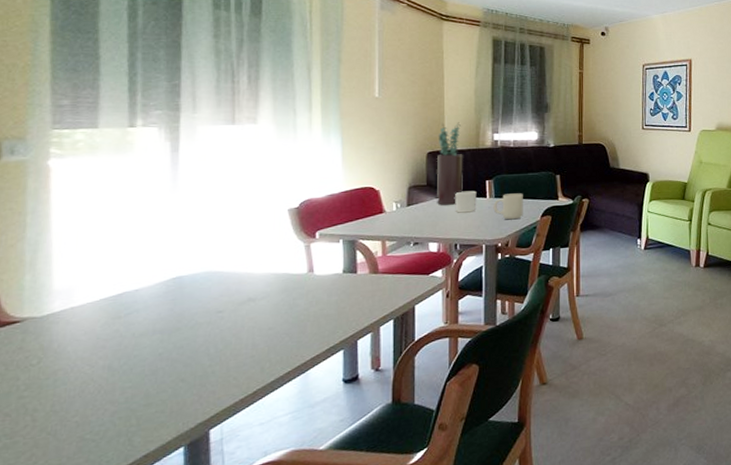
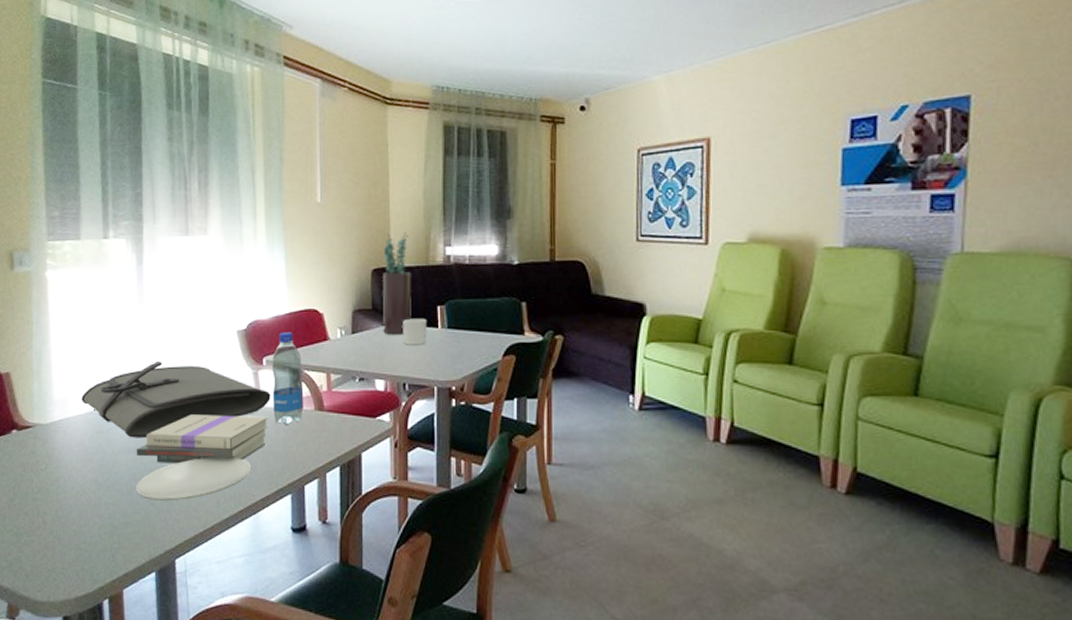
tool roll: none [92,243,324,320] -> present [81,362,271,439]
plate: none [162,323,302,377] -> present [136,456,252,501]
books: none [163,284,320,340] -> present [136,414,268,464]
bottle: none [325,208,357,290] -> present [272,332,303,426]
cup: present [493,193,523,220] -> none [446,324,481,358]

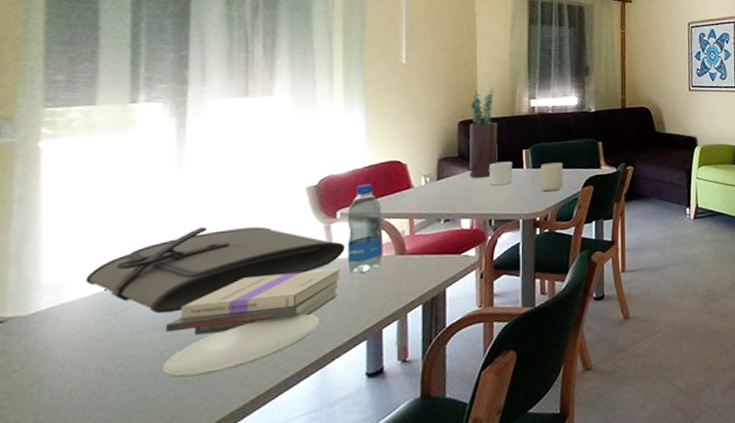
cup: none [446,324,481,358] -> present [531,162,563,192]

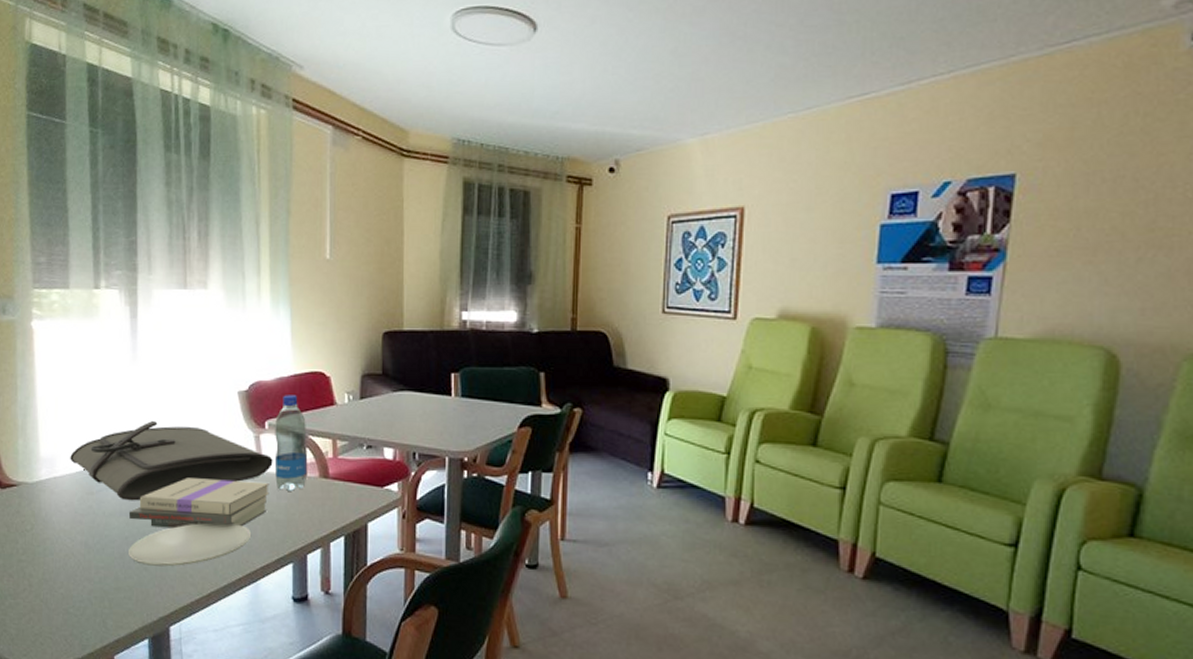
vase: present [470,88,498,179] -> none [393,294,424,403]
mug: present [489,161,513,186] -> none [414,385,440,414]
cup: present [531,162,563,192] -> none [459,393,496,428]

